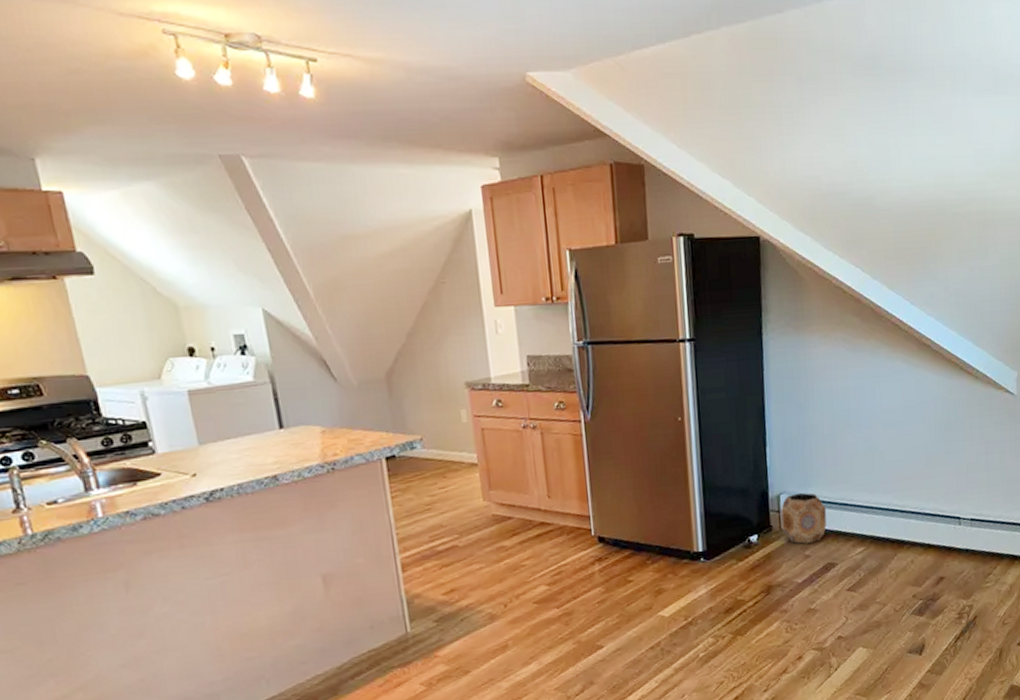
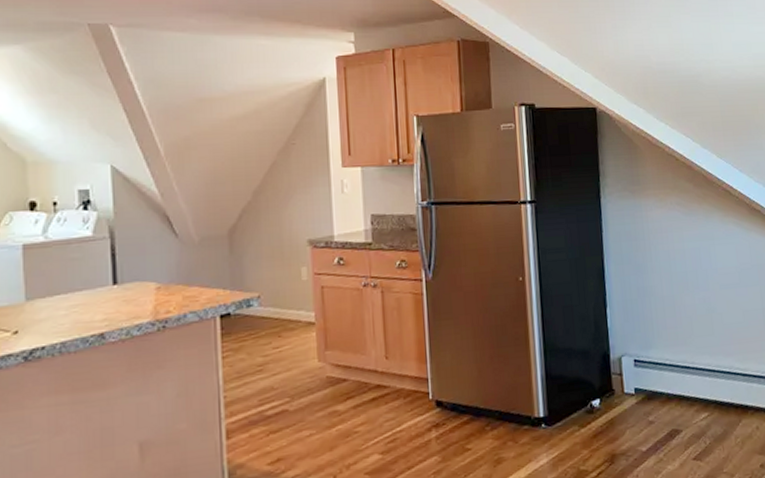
planter: present [780,492,827,544] -> none [622,354,669,409]

